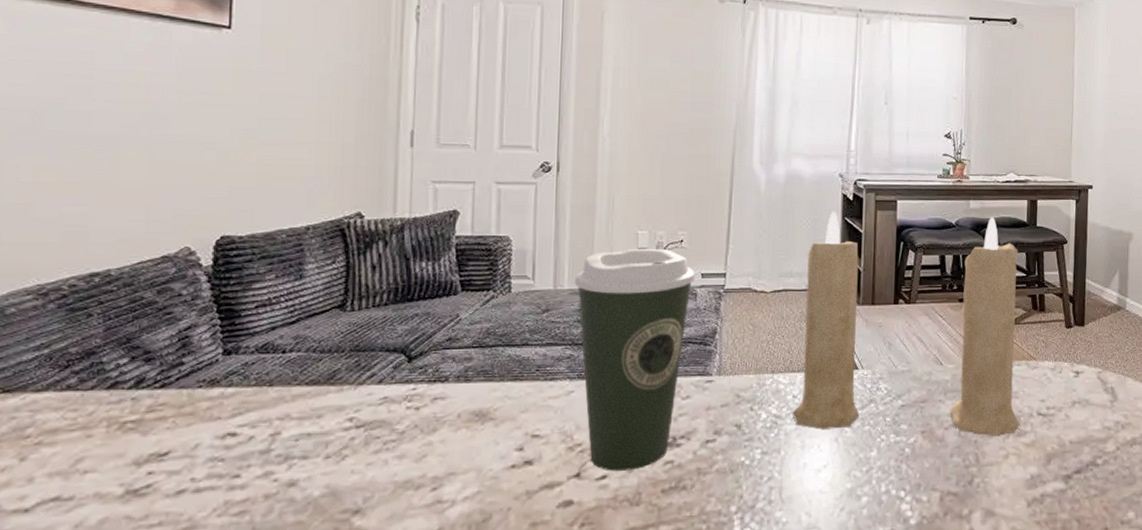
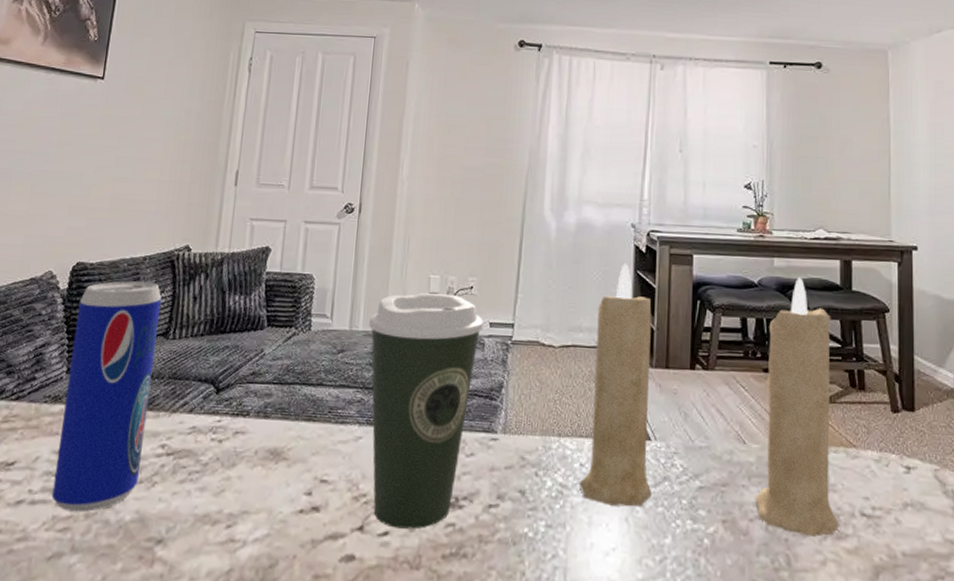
beverage can: none [221,253,333,495] -> present [52,280,162,512]

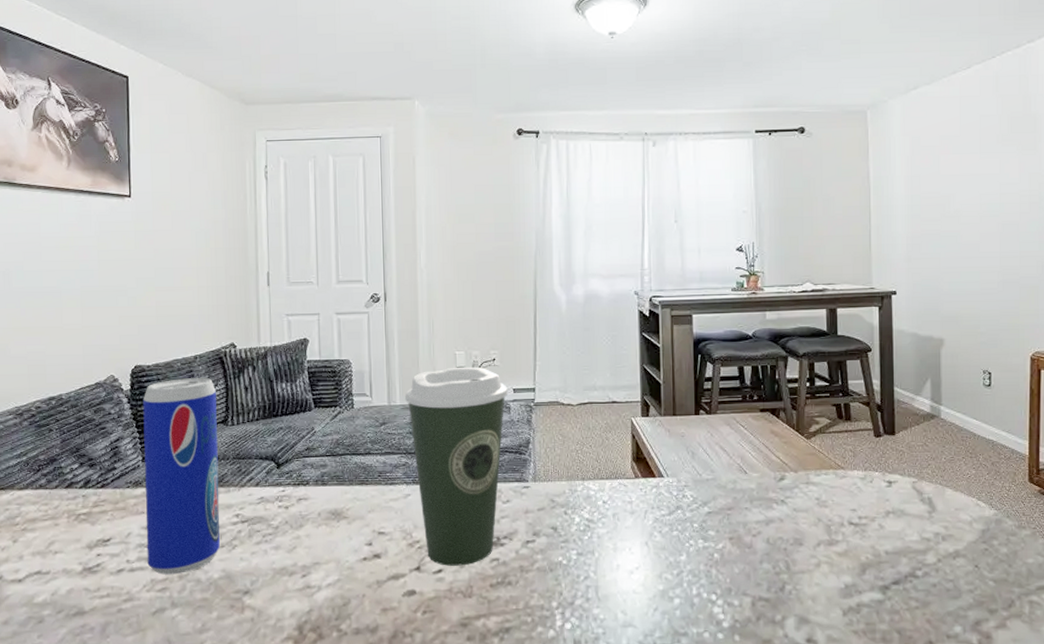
candle: present [579,263,840,537] -> none [603,326,831,544]

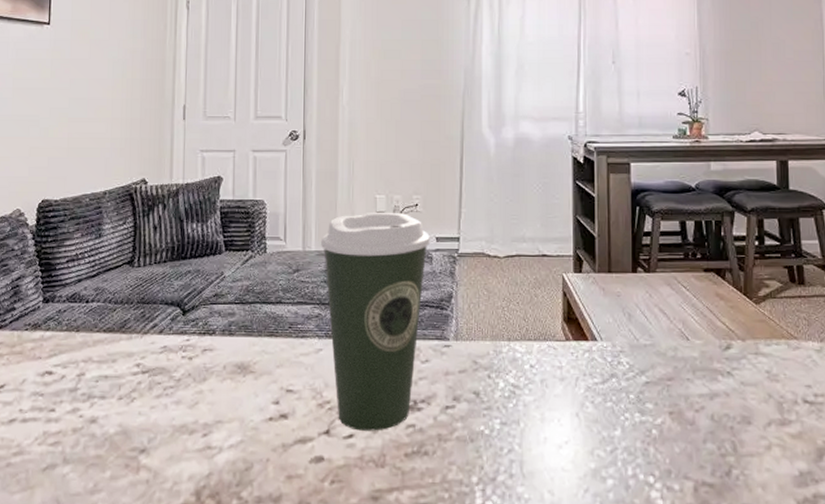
beverage can: present [143,378,220,575] -> none [41,215,124,428]

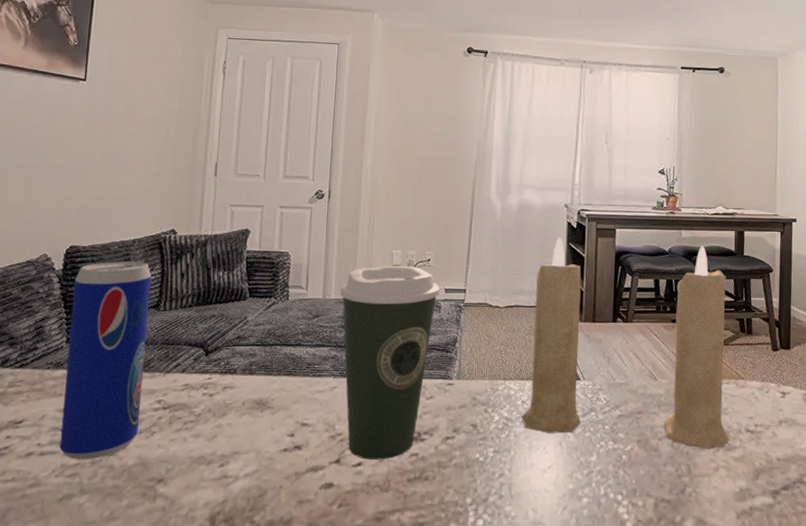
beverage can: none [41,215,124,428] -> present [59,261,151,460]
candle: none [530,174,783,424] -> present [521,237,729,449]

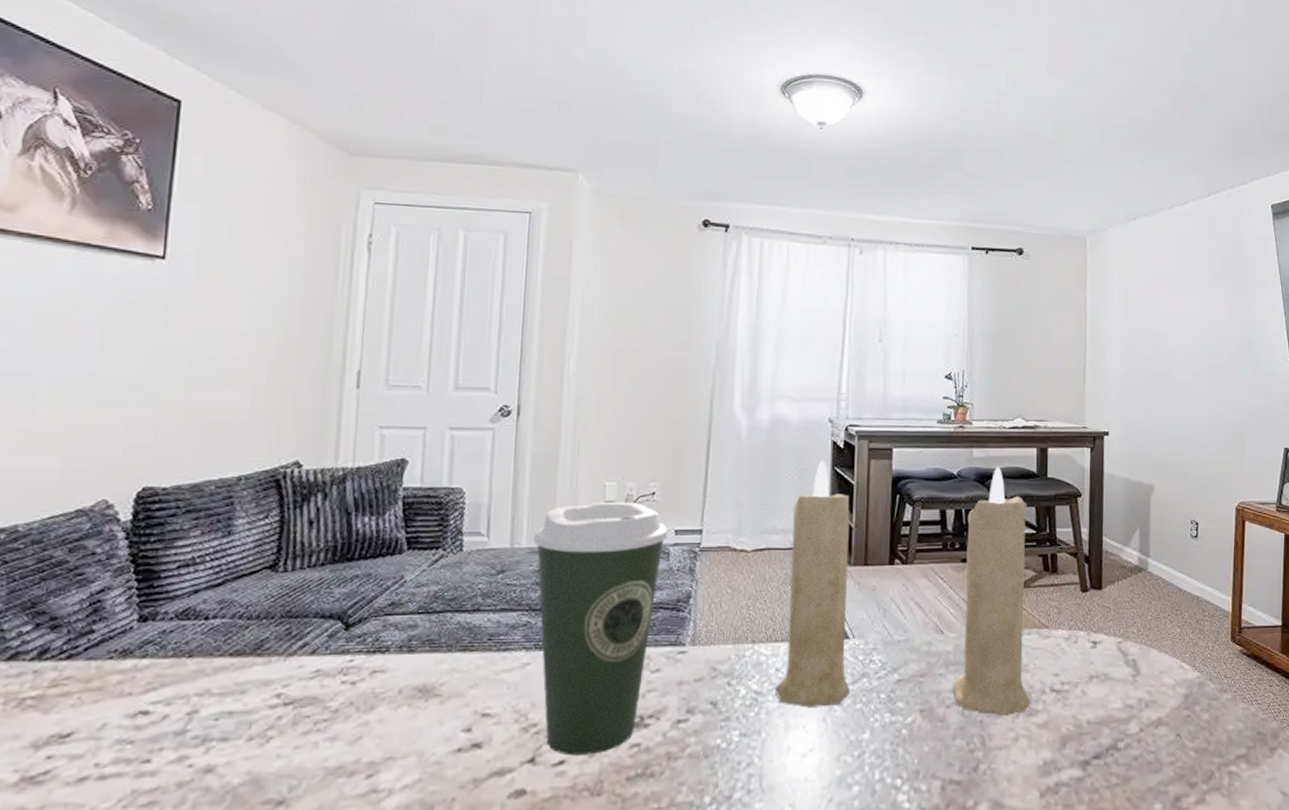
beverage can: present [59,261,151,460] -> none [128,507,265,783]

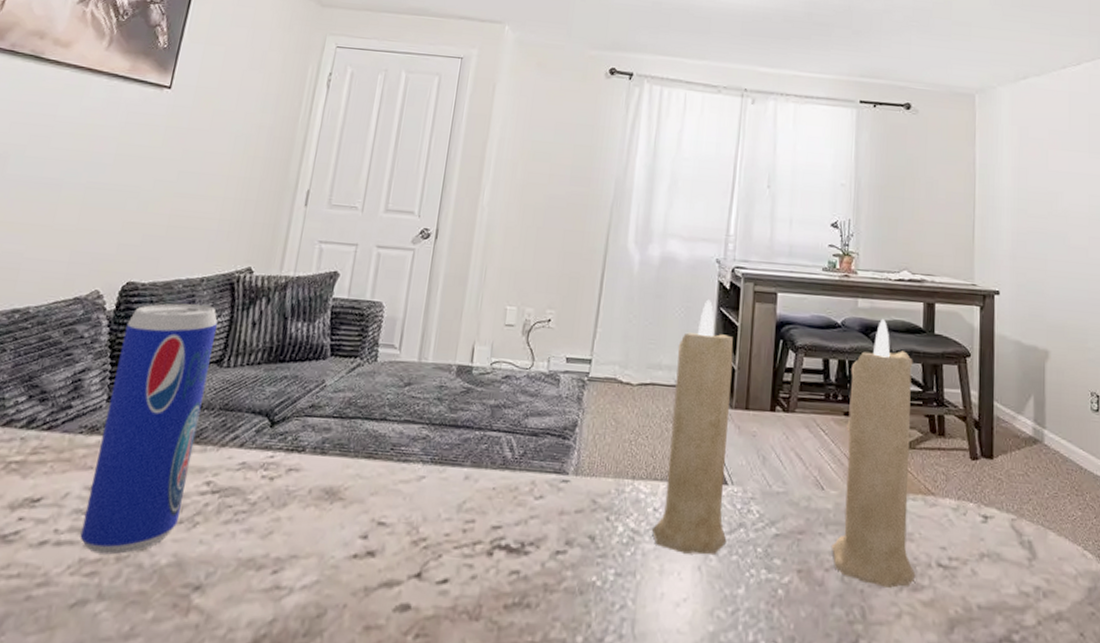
beverage can: none [128,507,265,783] -> present [80,303,218,555]
coffee cup: present [533,501,668,756] -> none [433,324,560,577]

